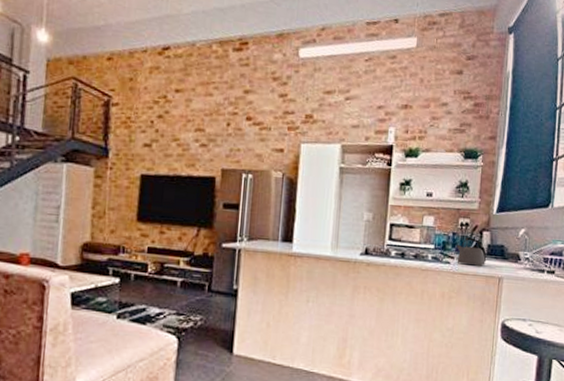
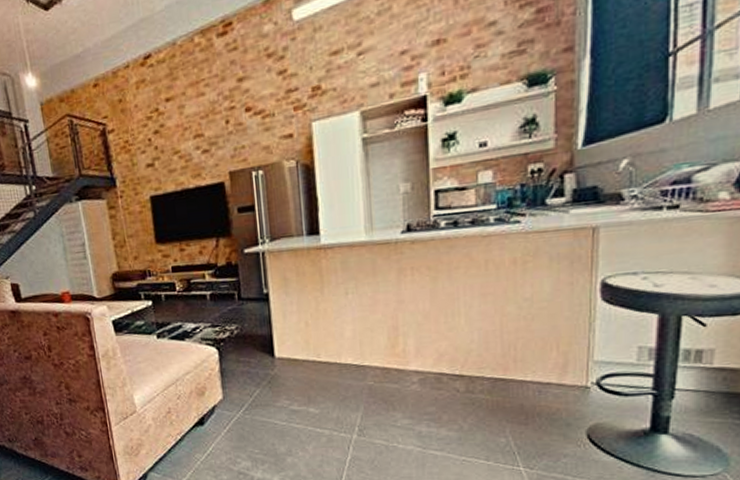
kettle: present [456,237,486,266] -> none [528,185,571,220]

